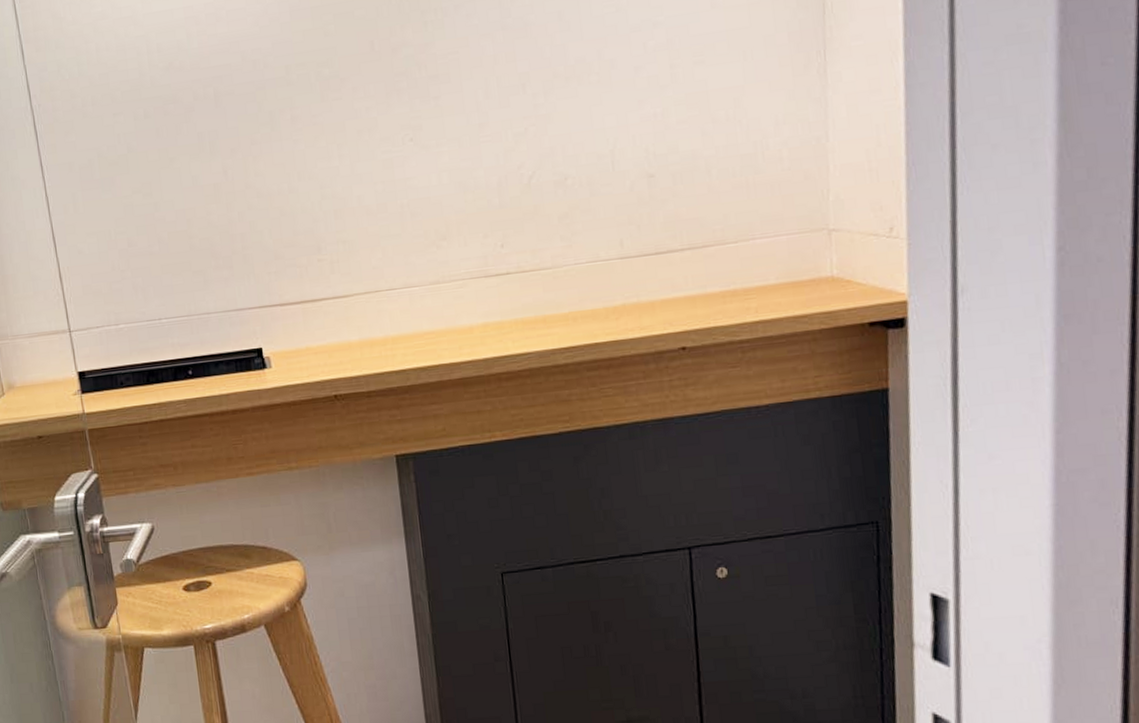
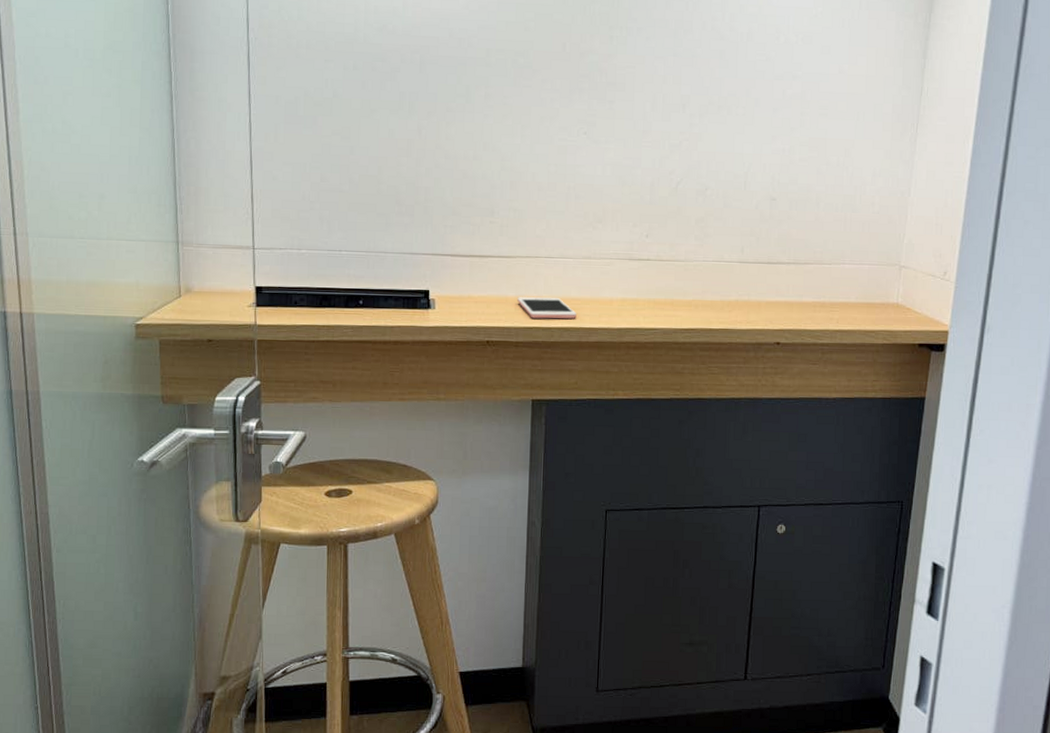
cell phone: none [361,333,433,362] -> present [517,297,577,319]

